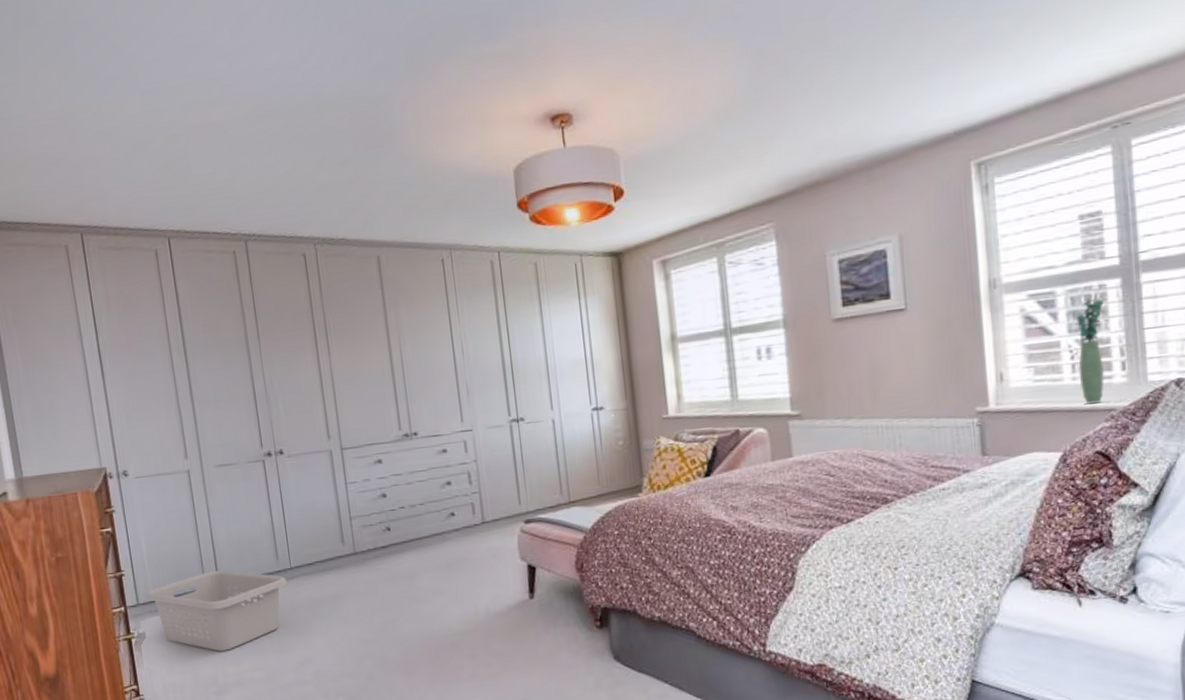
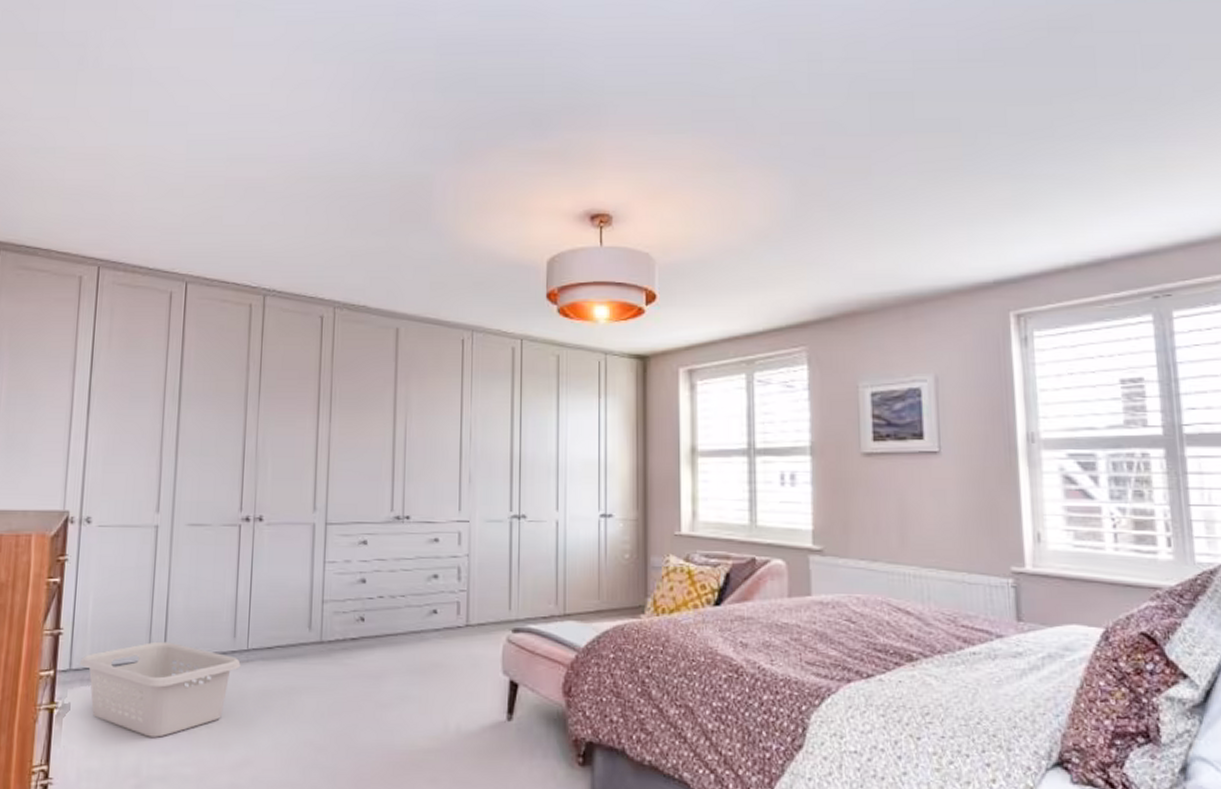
vase: present [1076,295,1105,405] -> none [1118,464,1149,579]

